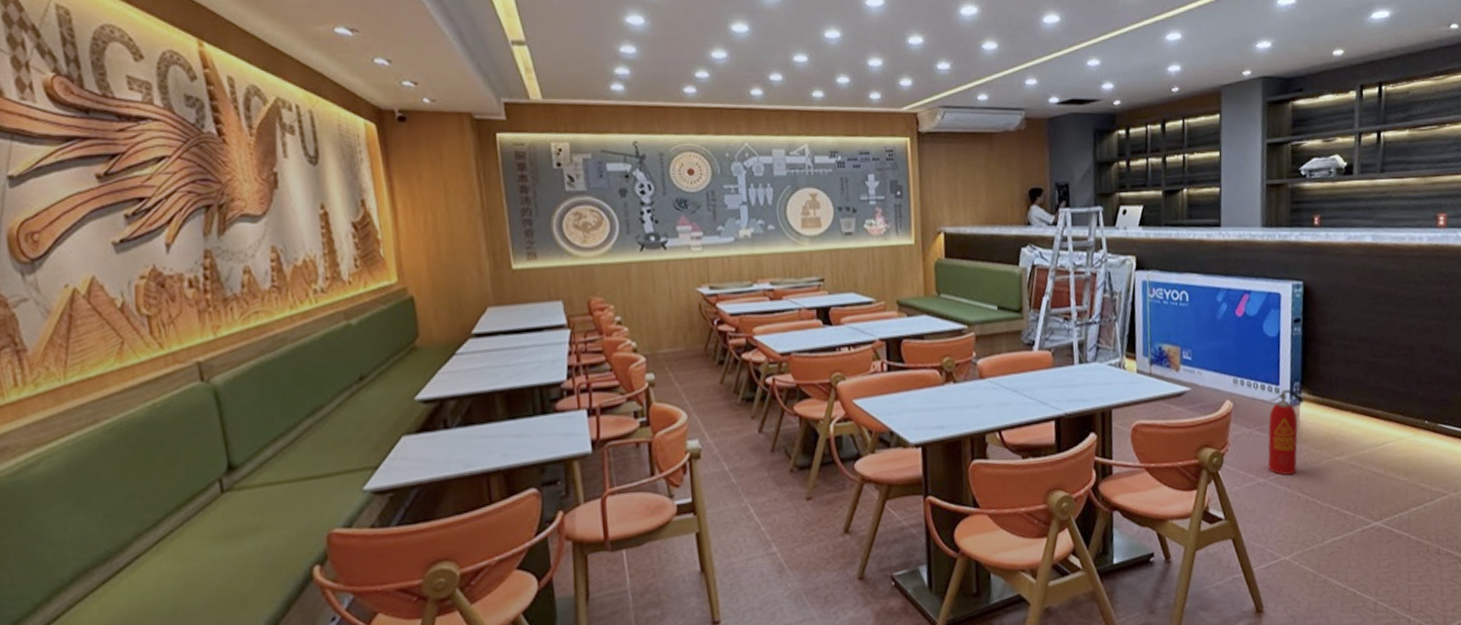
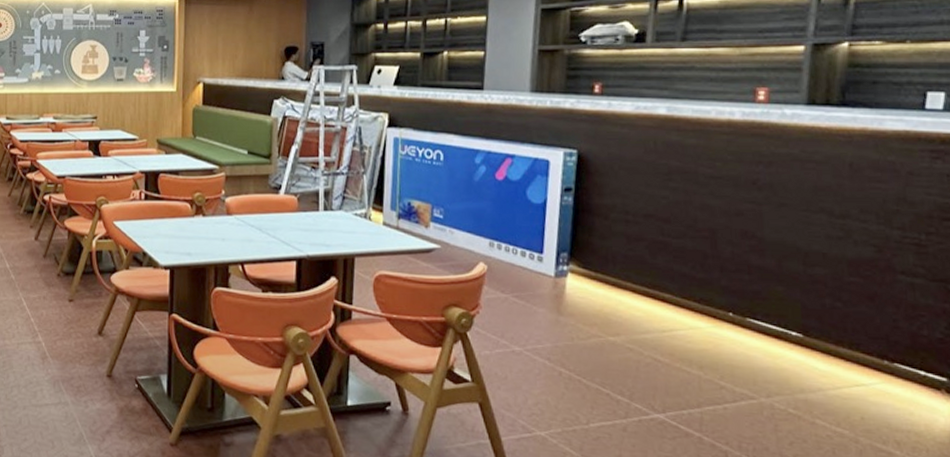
fire extinguisher: present [1267,389,1303,475] -> none [524,259,571,347]

